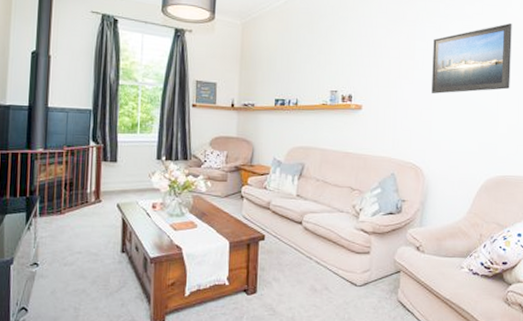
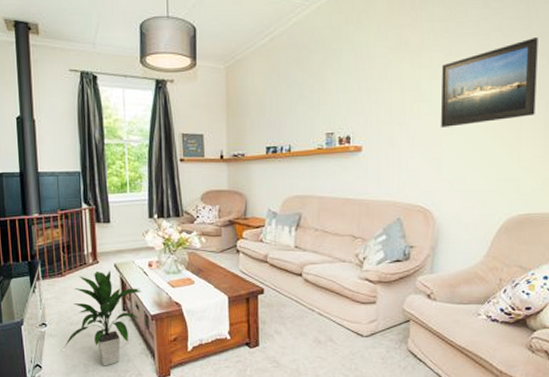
indoor plant: none [56,210,143,311] -> present [65,270,142,366]

